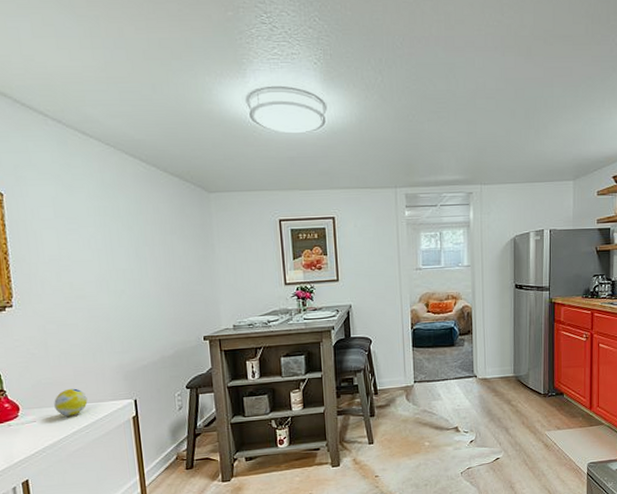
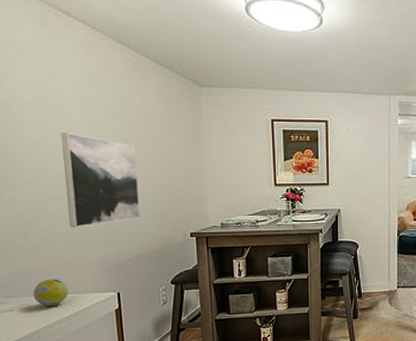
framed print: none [78,245,155,337] -> present [61,133,140,227]

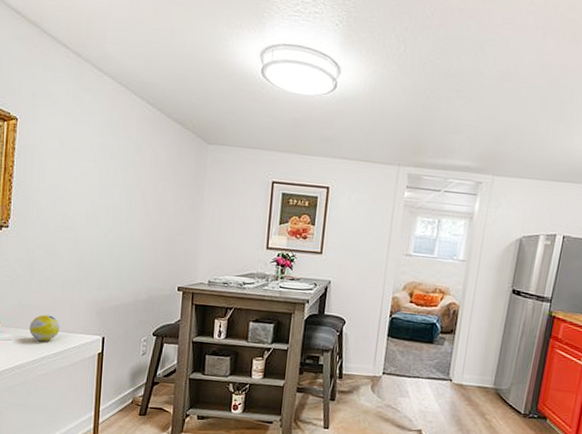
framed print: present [61,133,140,227] -> none [70,178,140,269]

